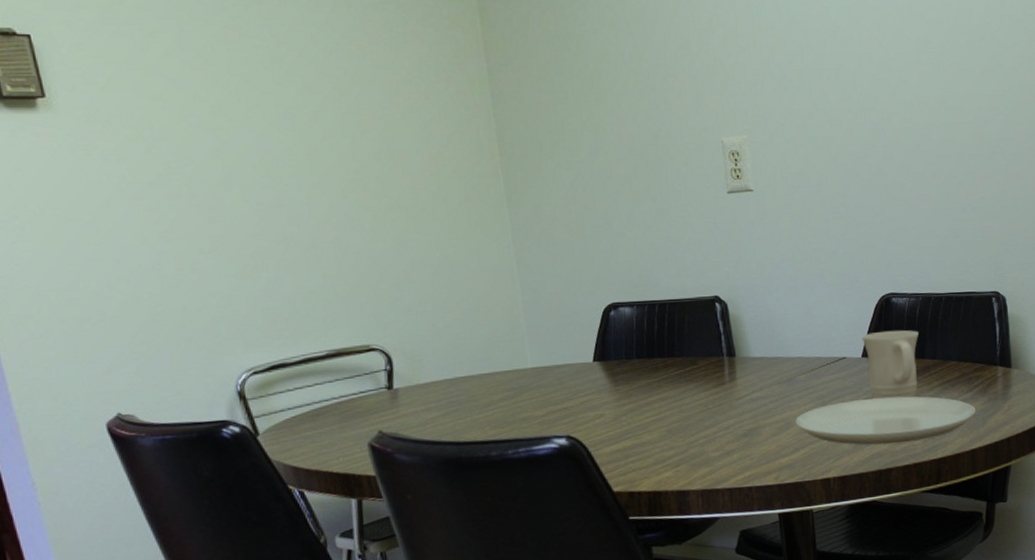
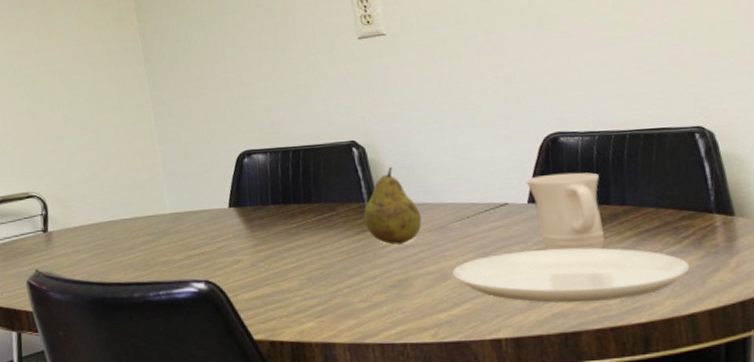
fruit: none [721,323,773,397] -> present [362,167,422,245]

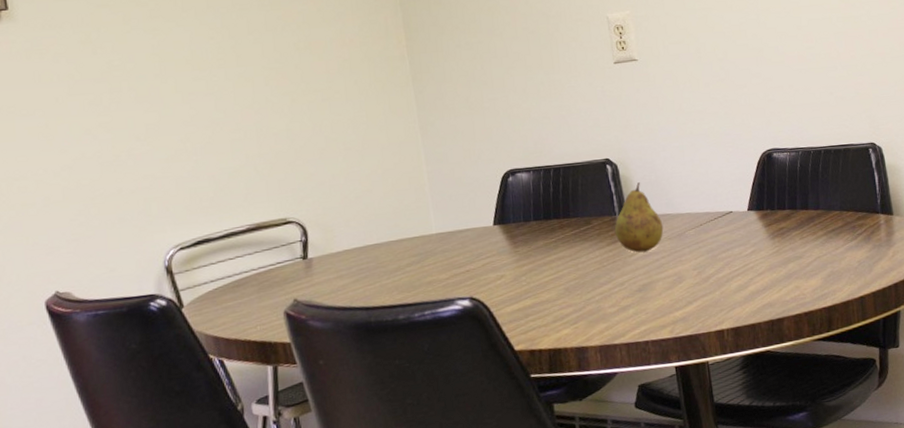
plate: present [452,247,690,303] -> none [687,246,862,296]
mug: present [526,172,605,251] -> none [746,183,804,251]

